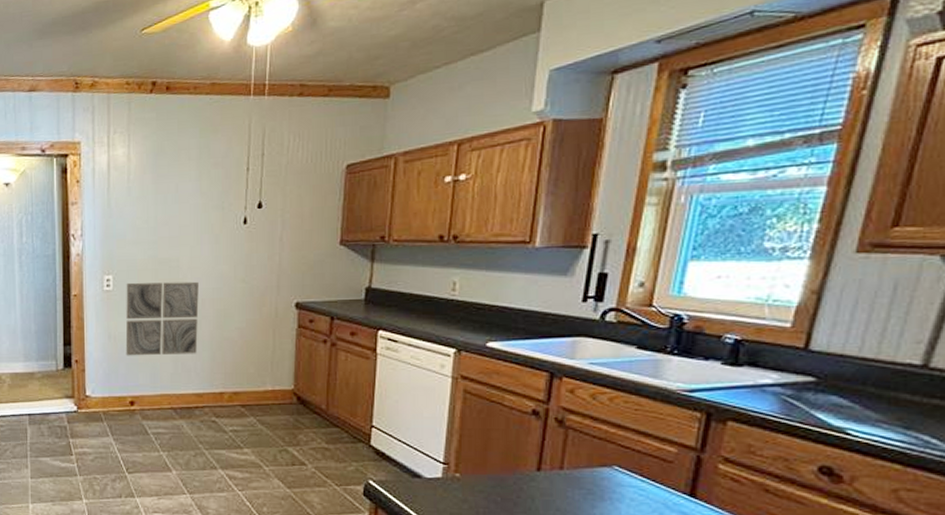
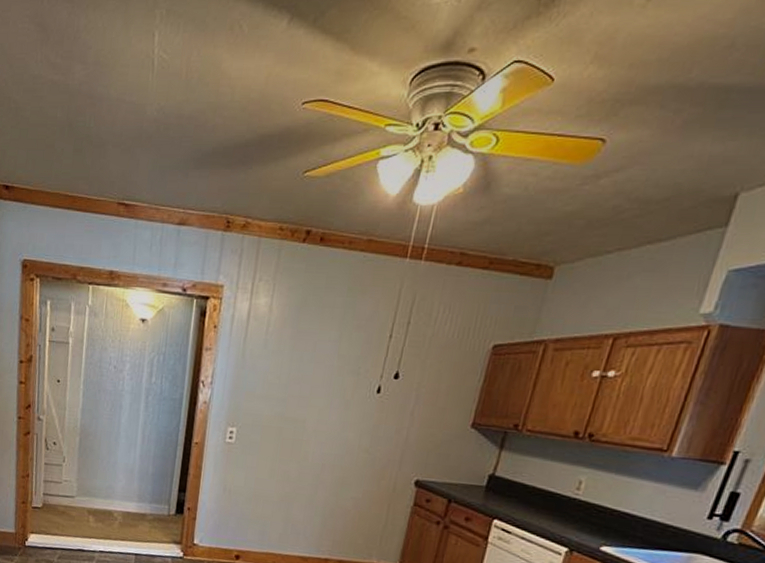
wall art: present [125,281,199,356] -> none [238,437,322,518]

